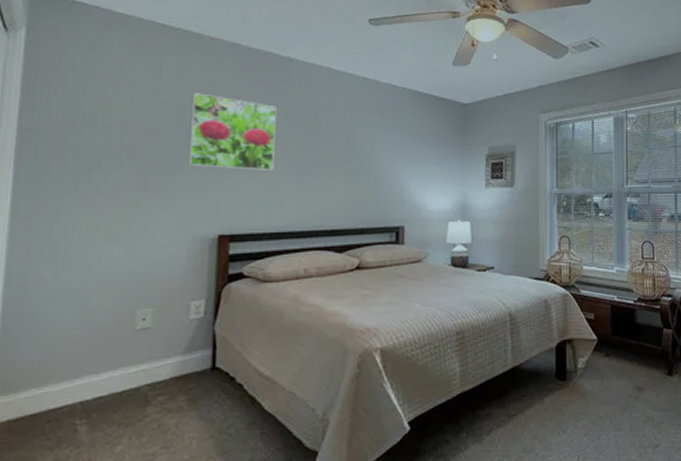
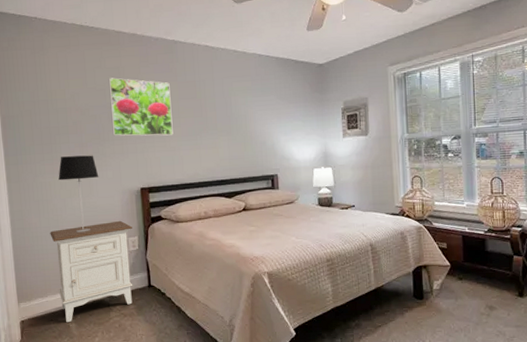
nightstand: none [66,277,200,425] -> present [50,220,133,323]
table lamp: none [95,188,159,293] -> present [58,155,99,233]

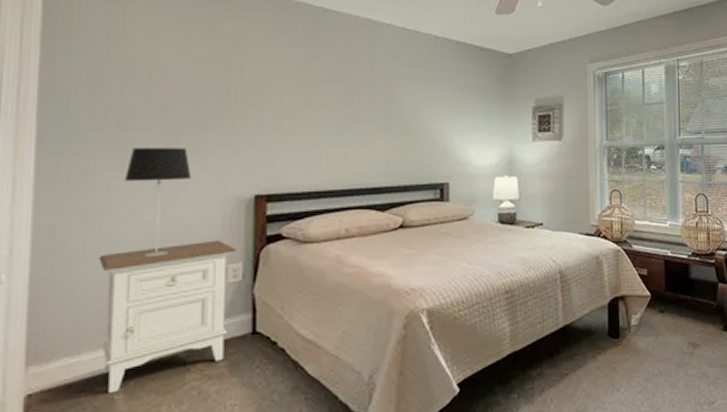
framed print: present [108,77,173,136] -> none [220,46,312,127]

